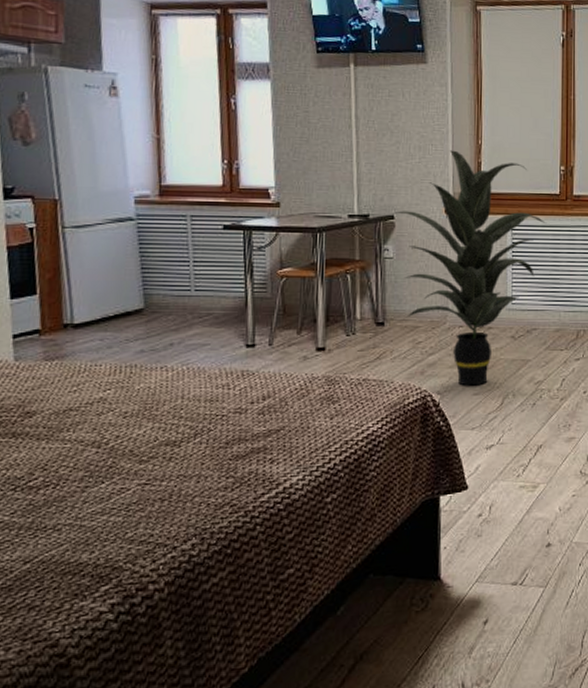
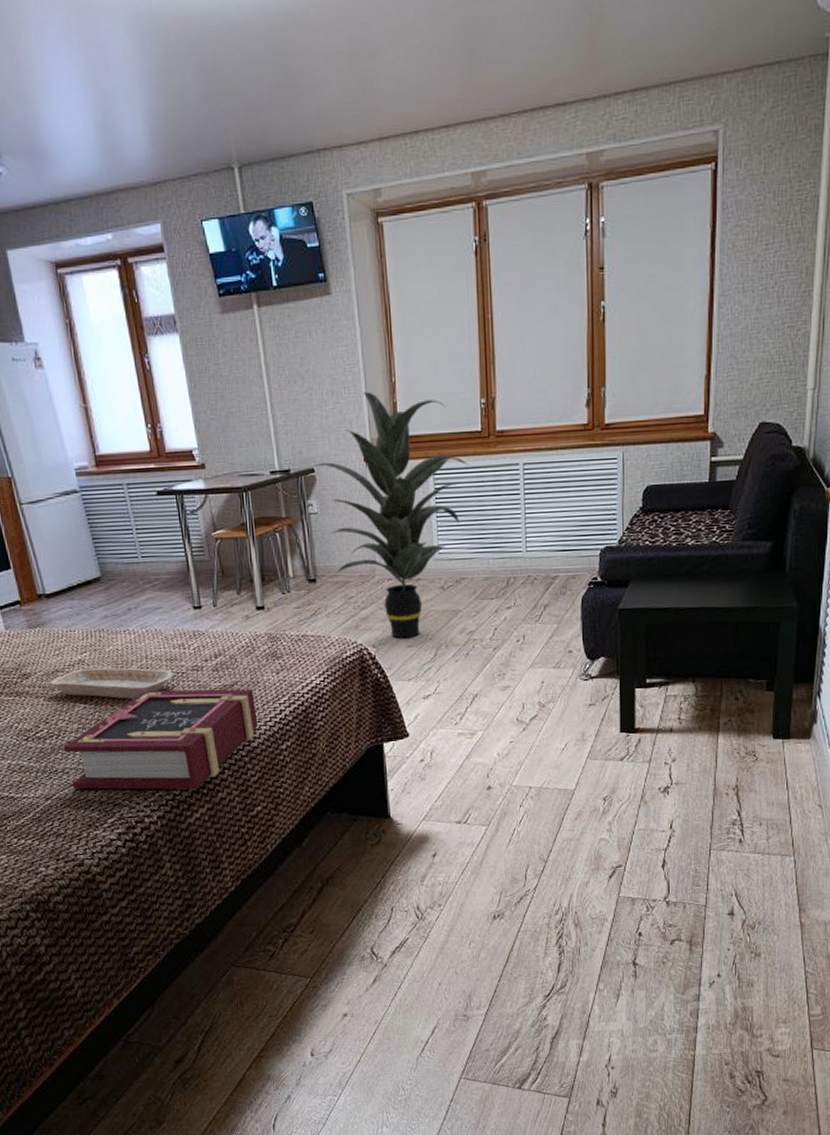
tray: none [58,408,213,444] -> present [49,668,175,699]
book: none [61,434,303,550] -> present [64,688,258,790]

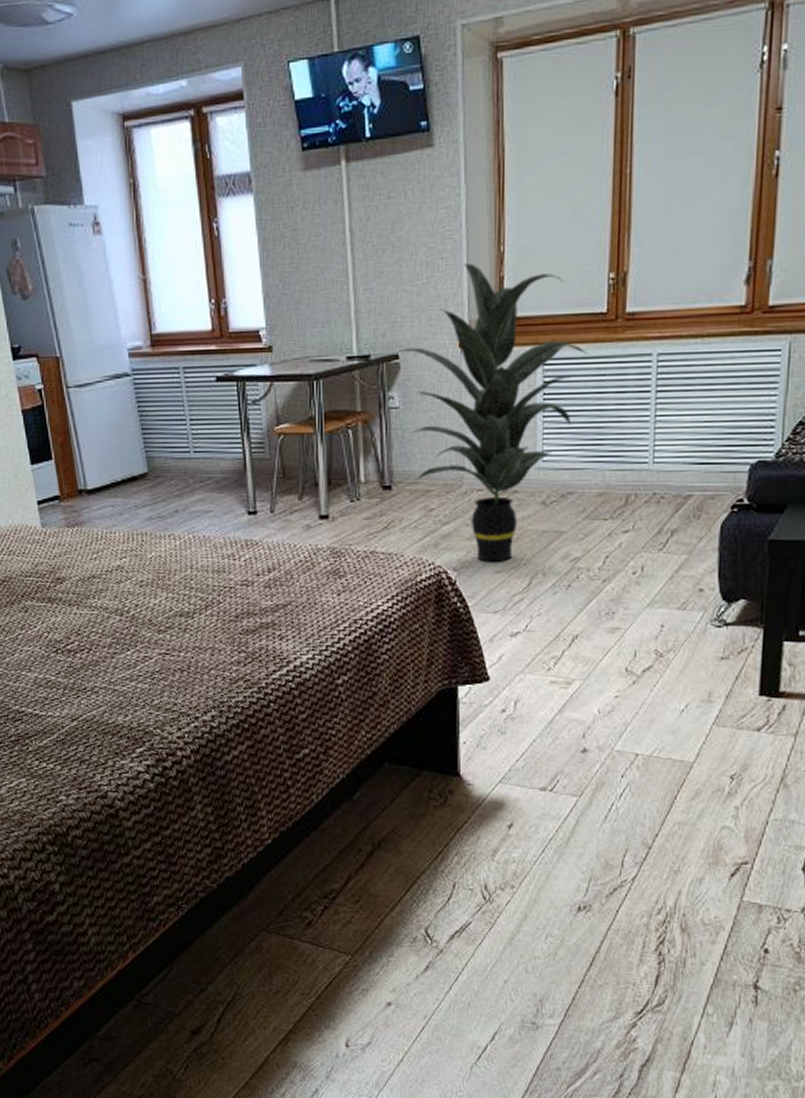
tray: present [49,668,175,699] -> none [85,577,221,614]
book: present [64,688,258,790] -> none [95,605,312,723]

